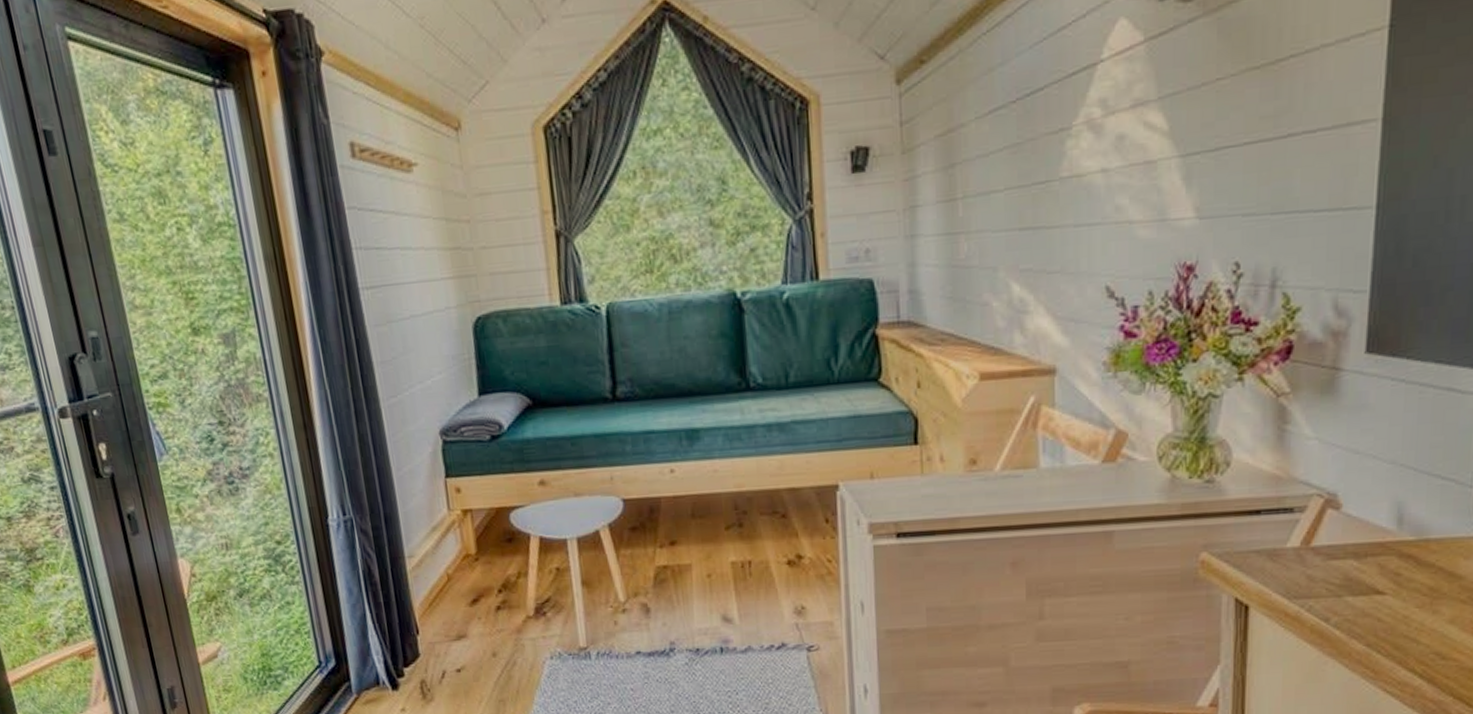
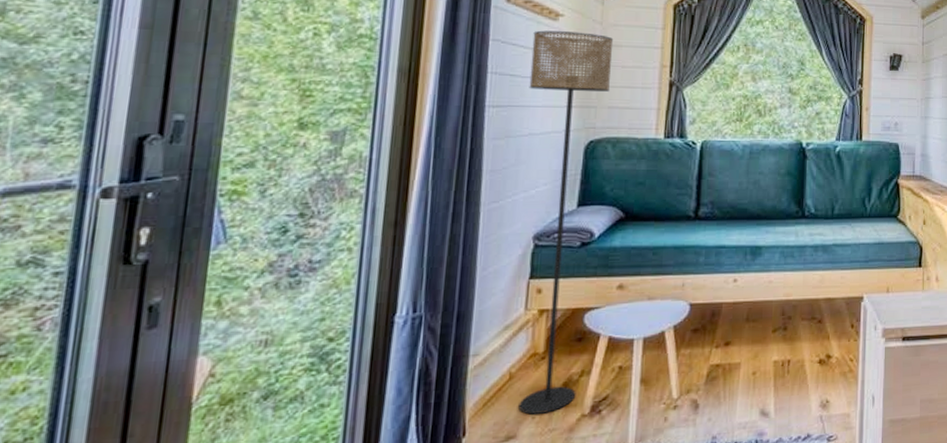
floor lamp: none [389,182,517,615] -> present [518,30,614,415]

